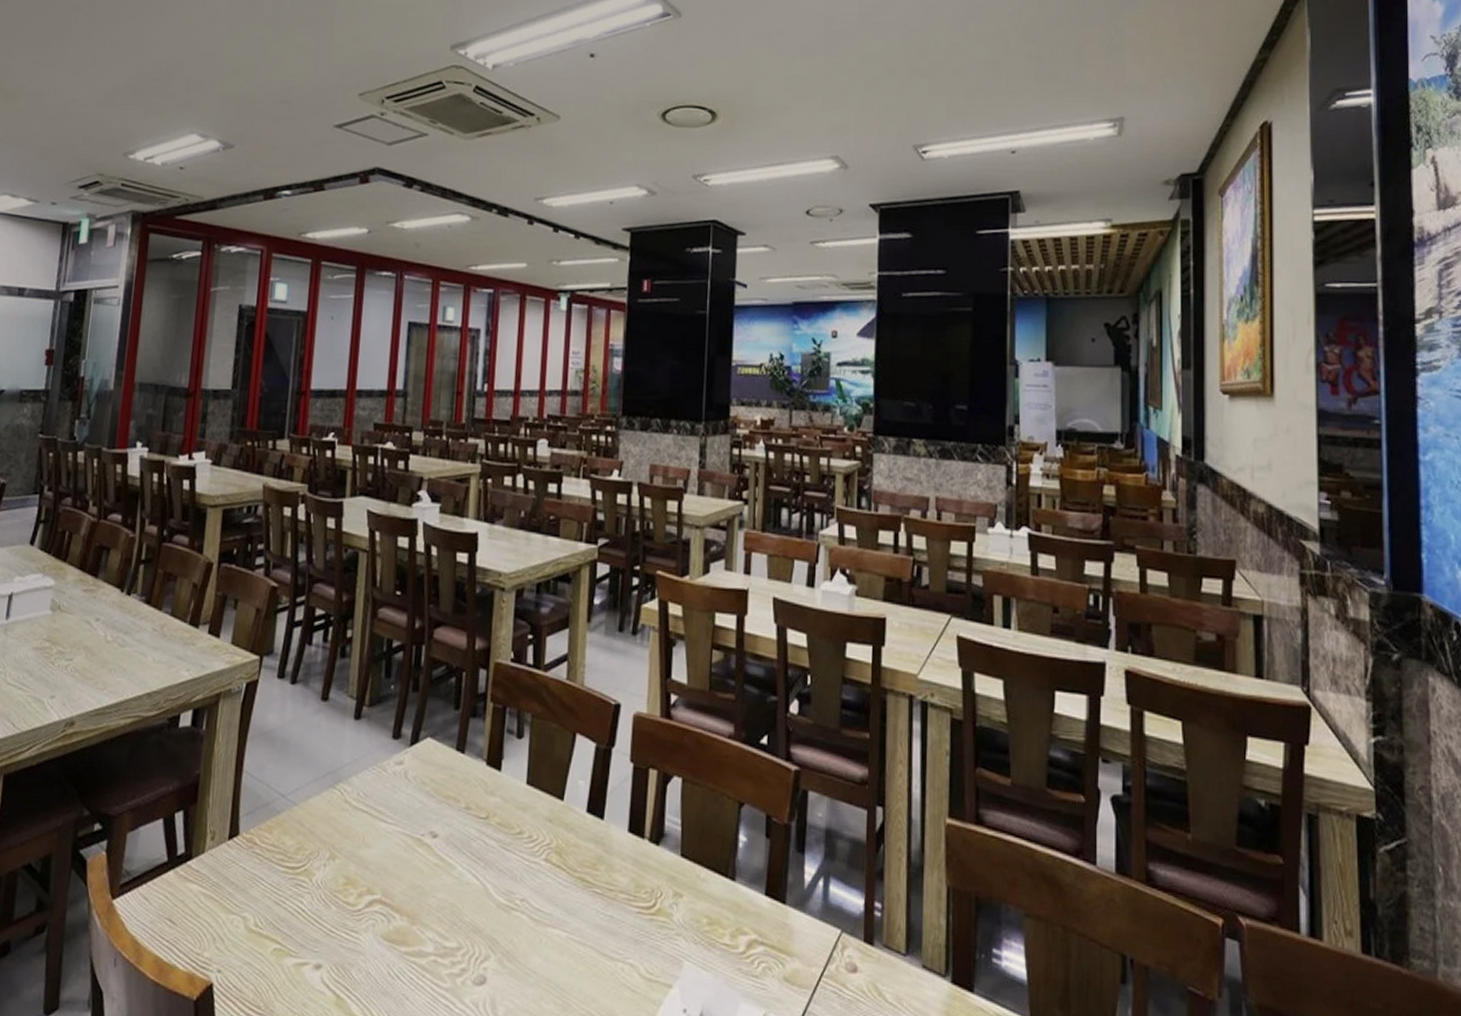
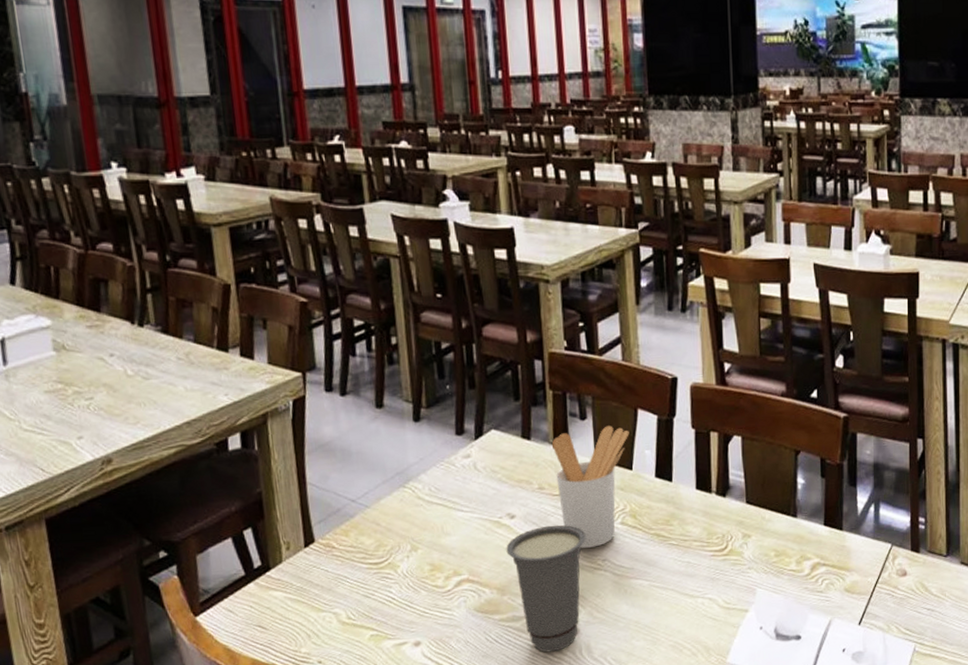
cup: none [423,851,507,1001] -> present [506,524,586,653]
utensil holder: none [484,748,565,884] -> present [551,425,629,548]

